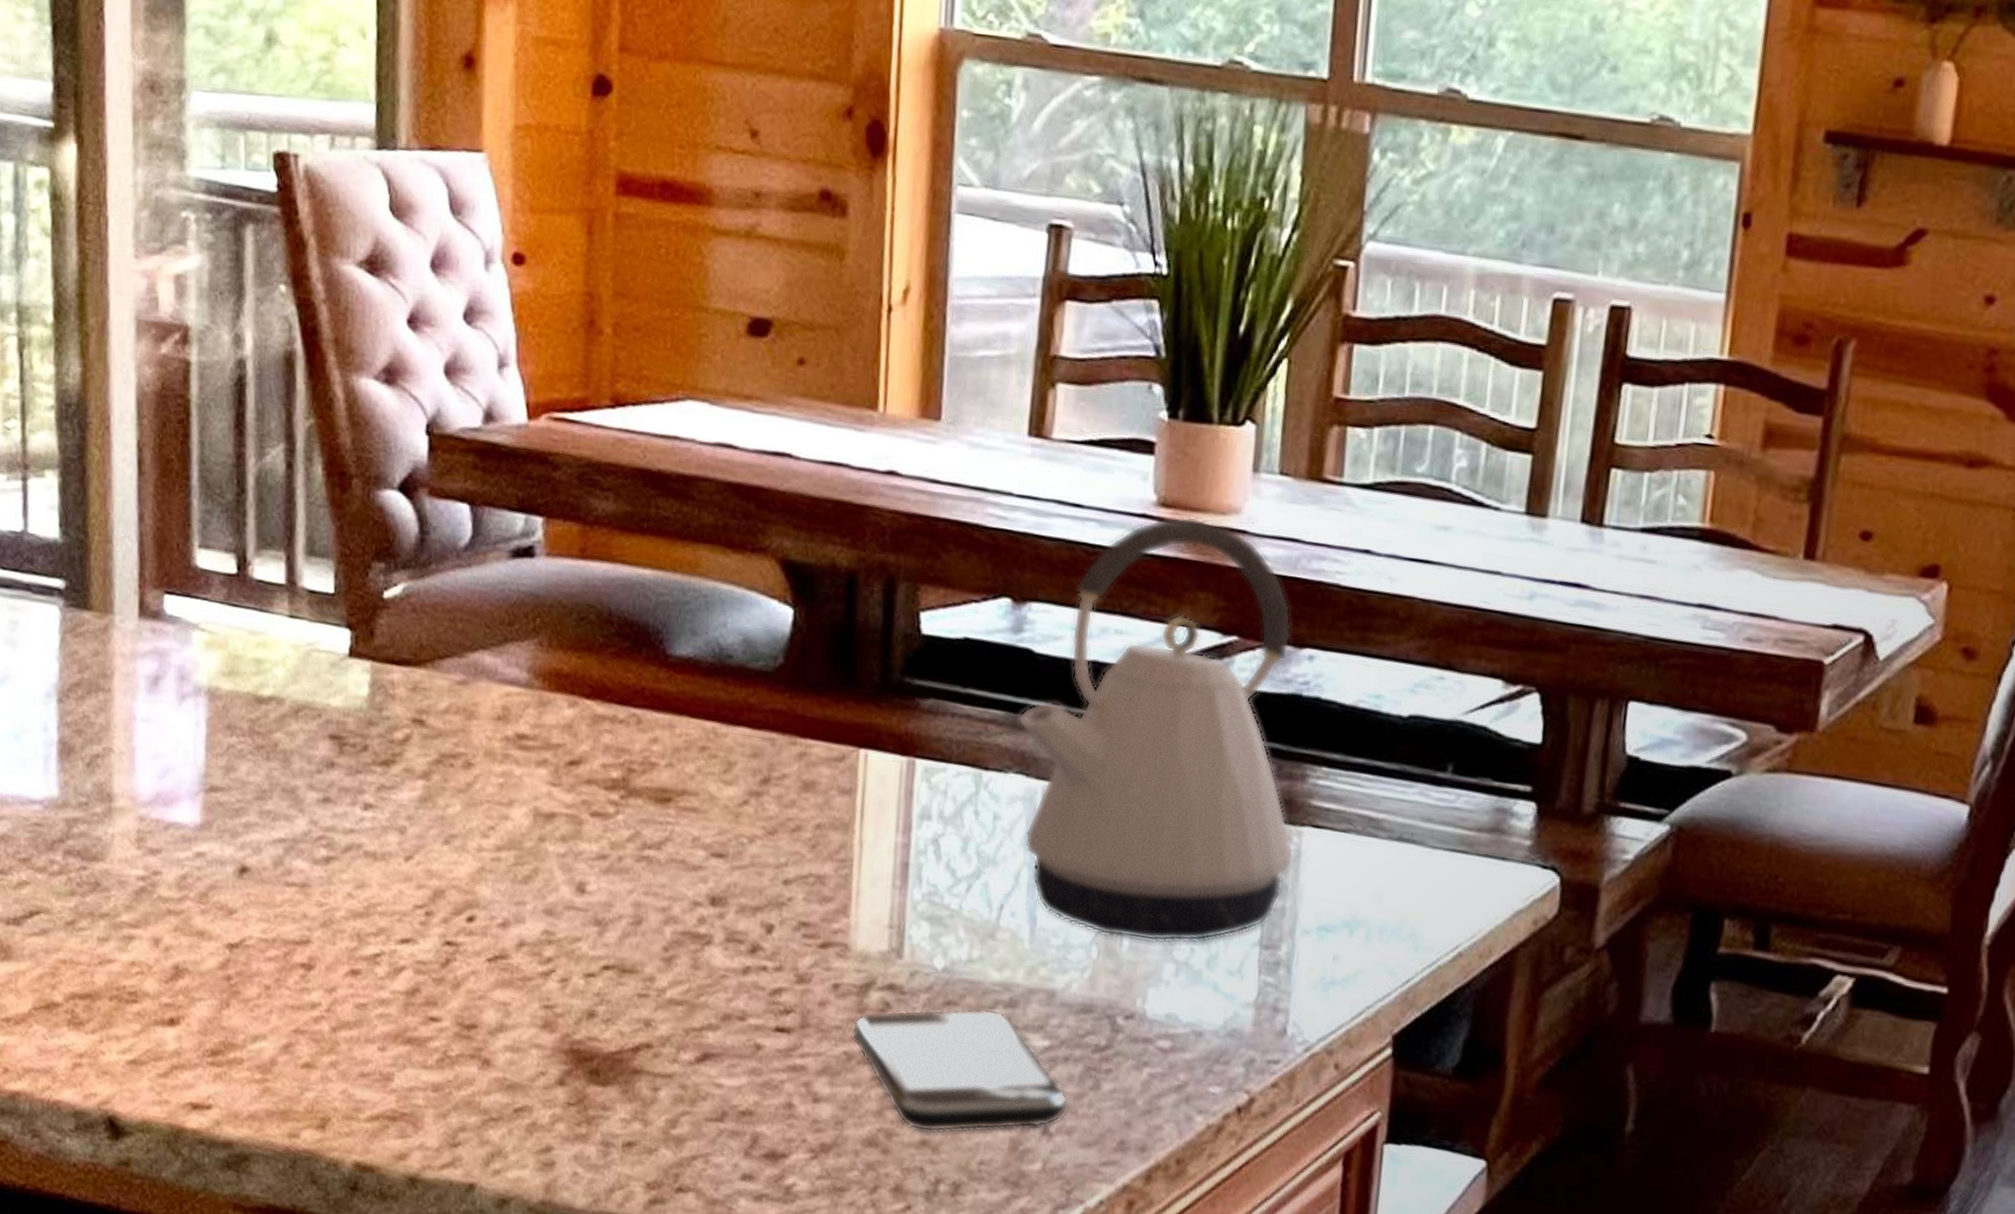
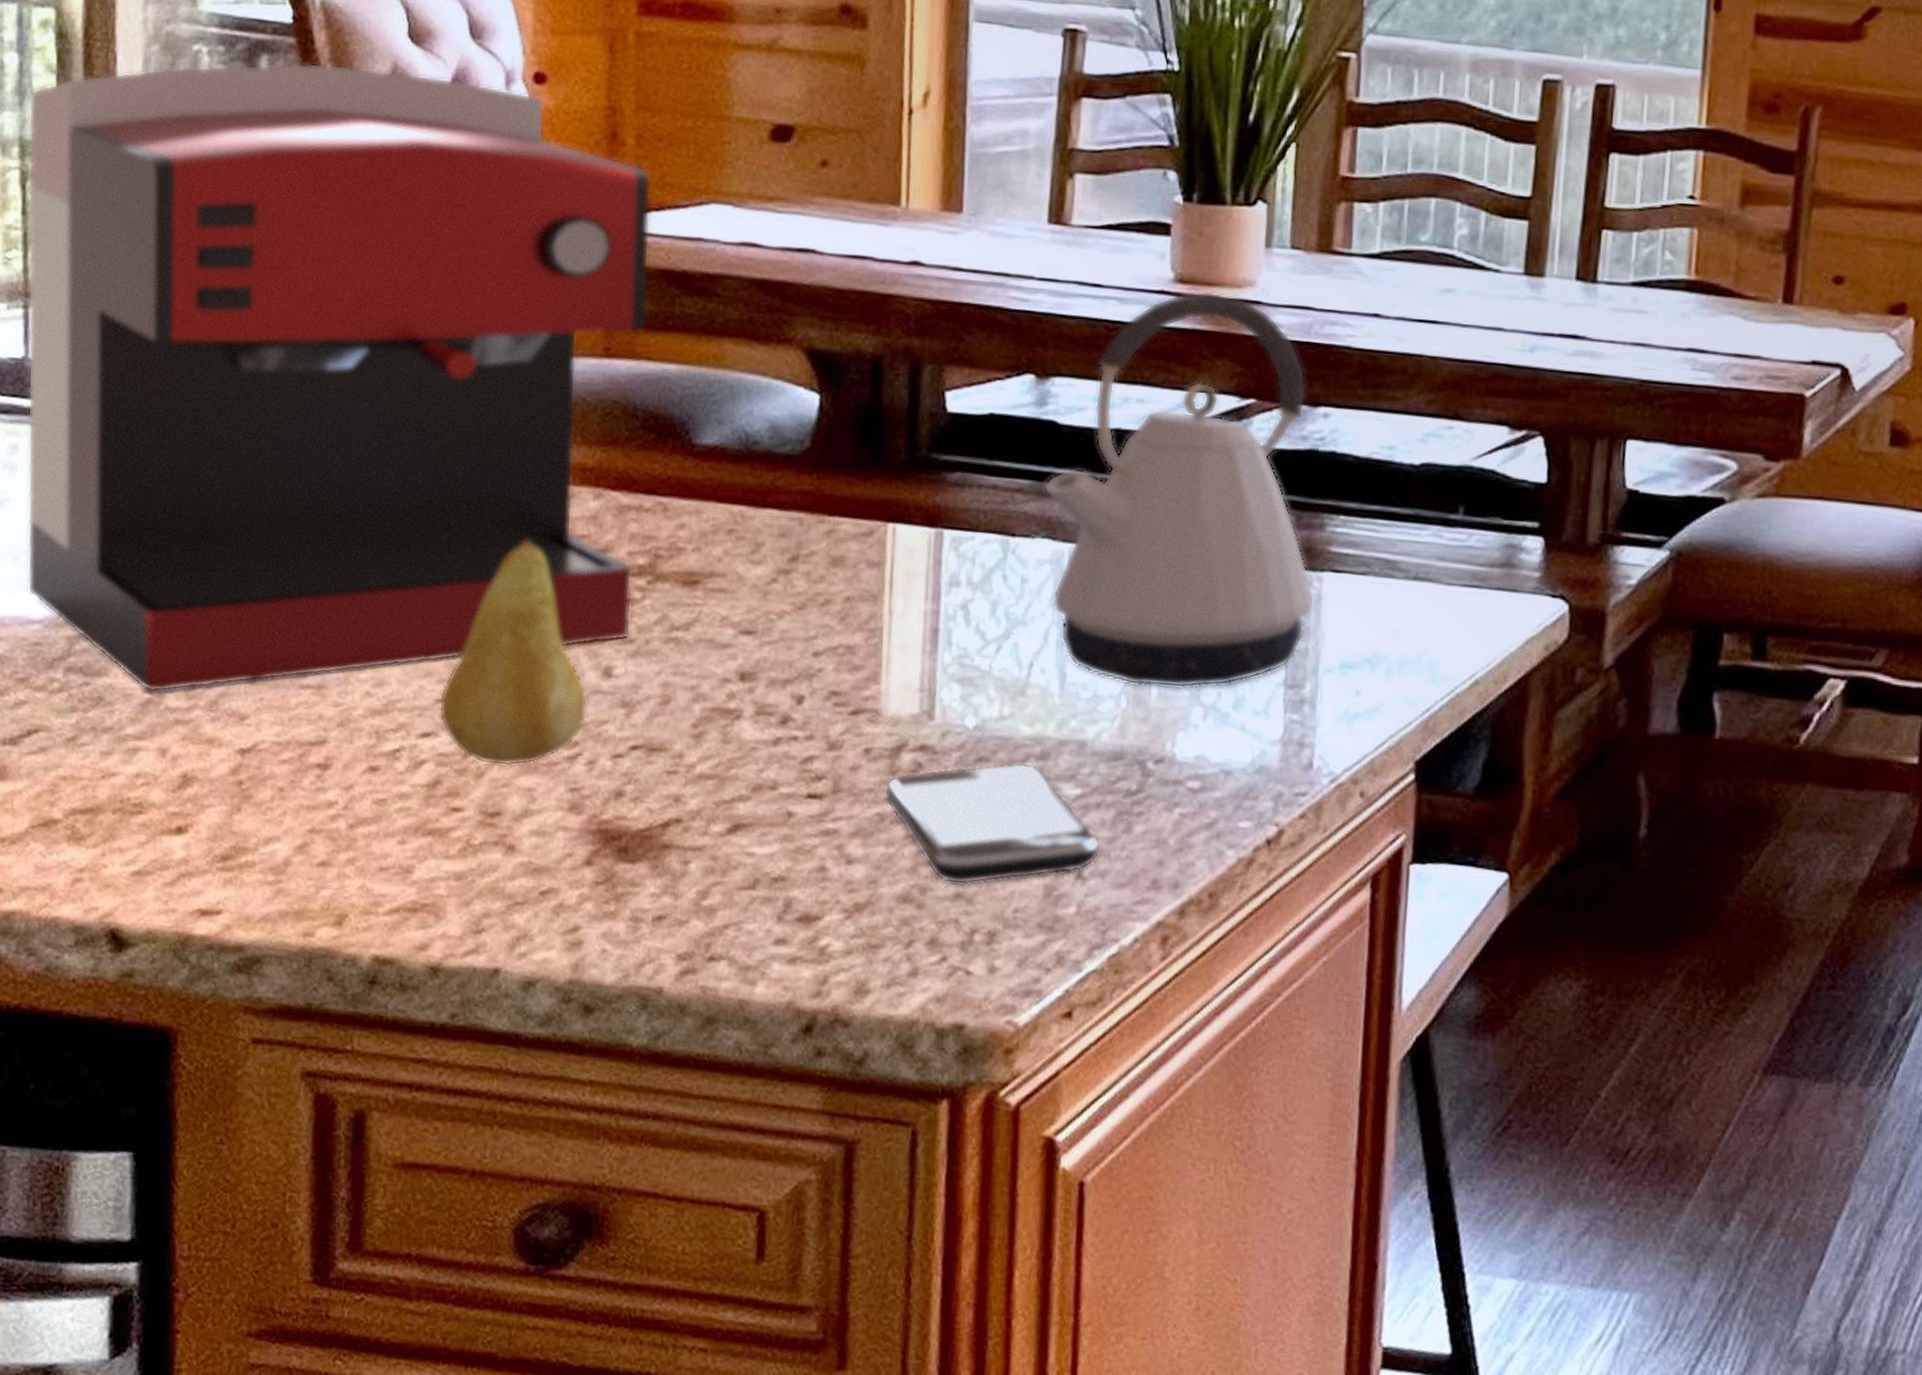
coffee maker: none [25,234,629,881] -> present [27,63,652,693]
fruit: none [417,746,562,979] -> present [438,540,588,767]

